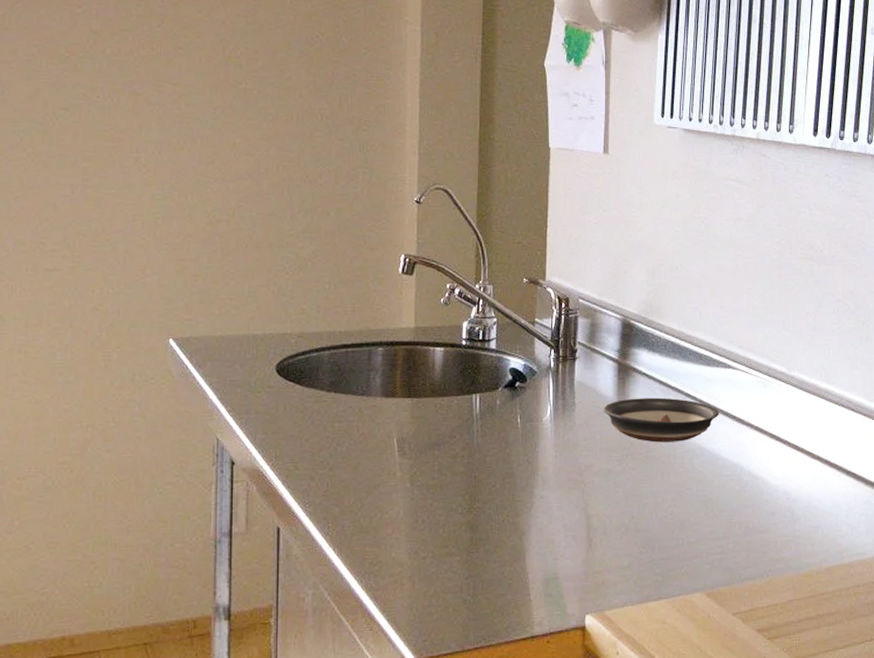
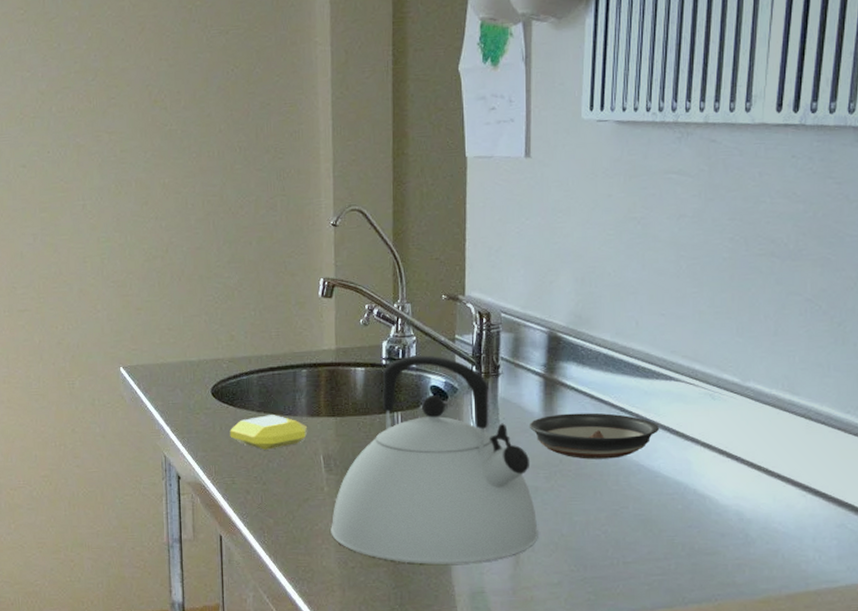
soap bar: none [295,395,382,432] -> present [230,415,308,450]
kettle: none [402,337,610,552] -> present [330,355,538,564]

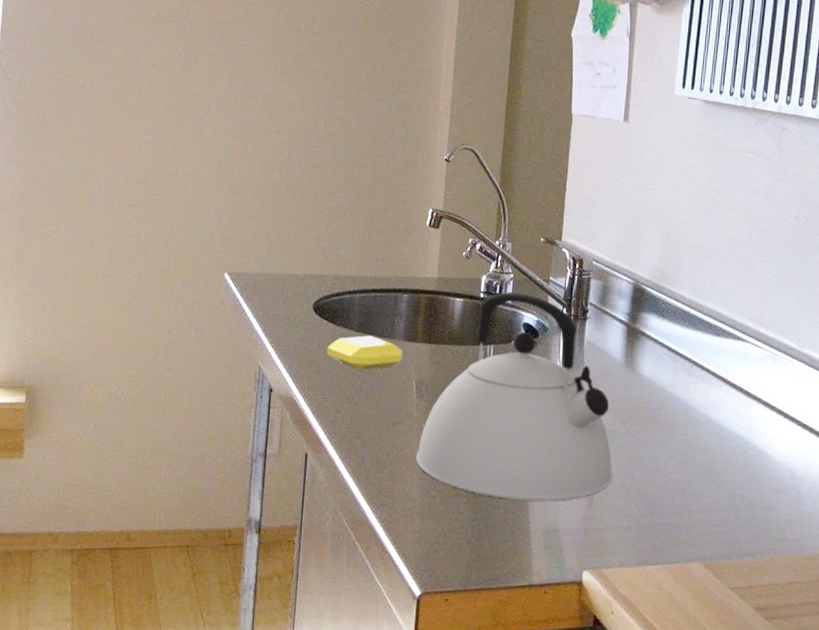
saucer: present [529,412,660,460] -> none [610,361,727,409]

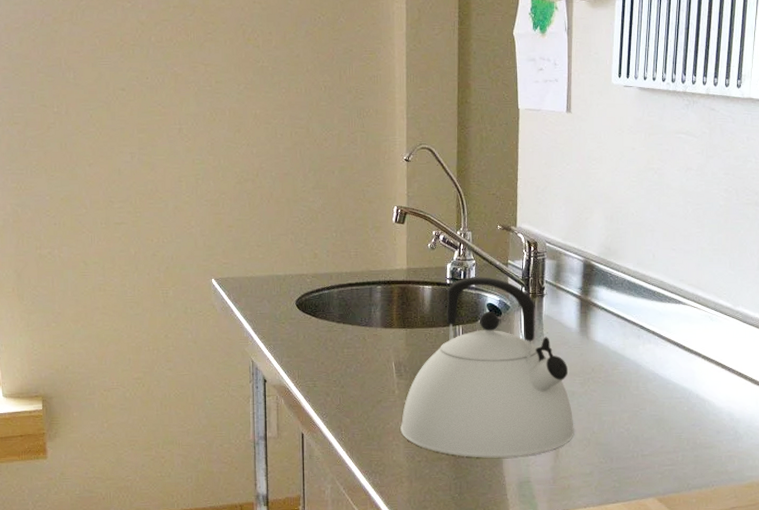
soap bar: present [326,335,404,370] -> none [312,325,382,357]

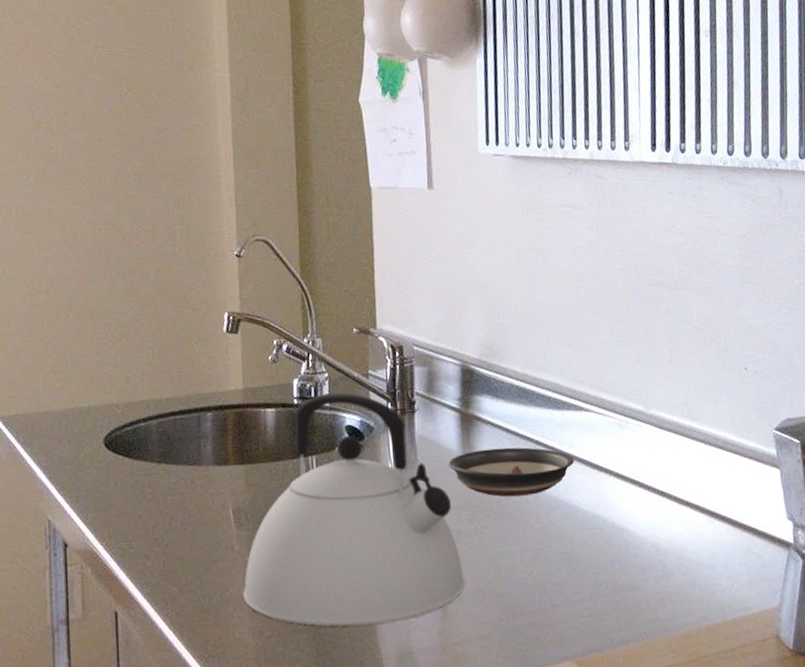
saucer: none [567,329,671,369] -> present [448,447,575,497]

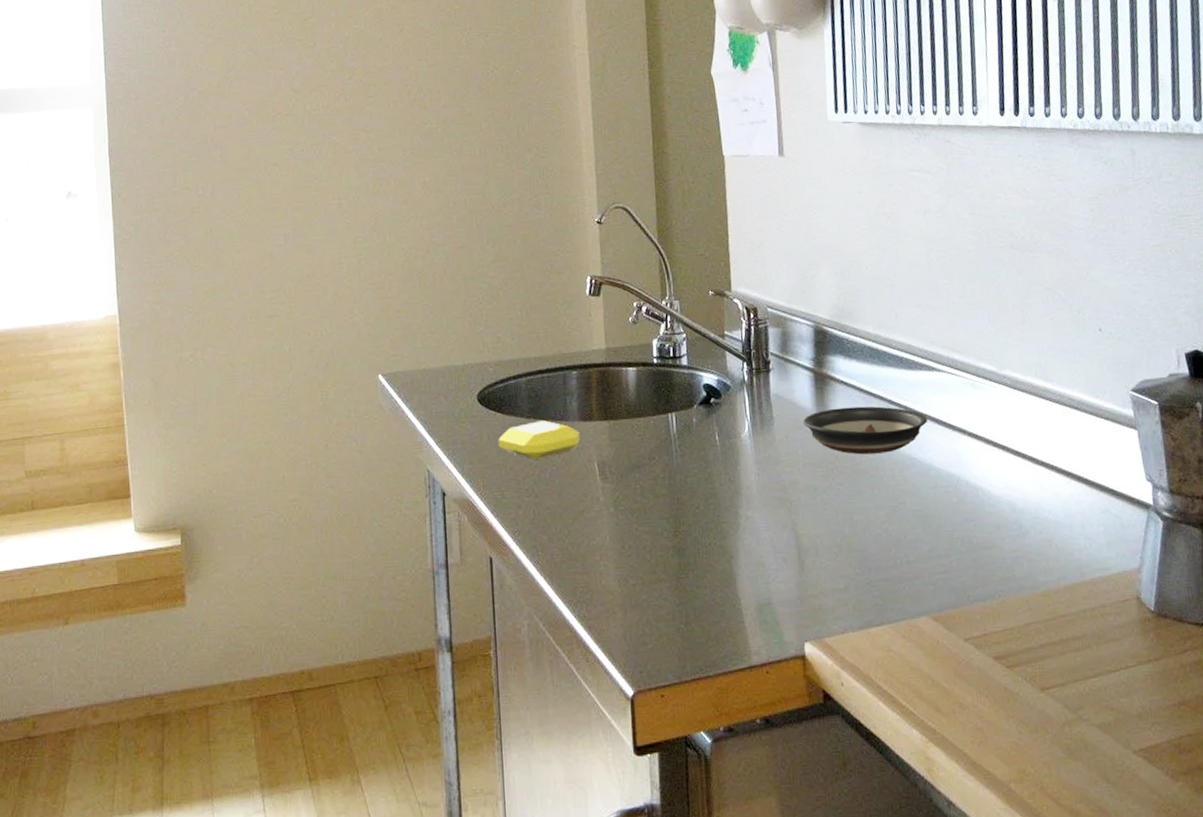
soap bar: none [125,465,215,507] -> present [498,420,581,459]
kettle: present [243,392,465,626] -> none [608,352,821,577]

